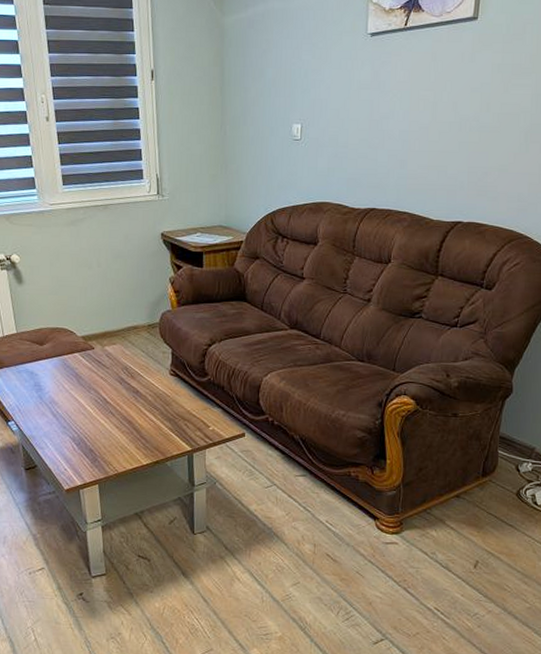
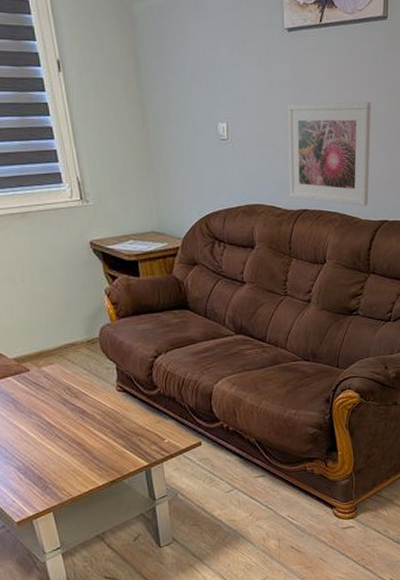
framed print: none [357,101,454,206] -> present [287,101,372,206]

